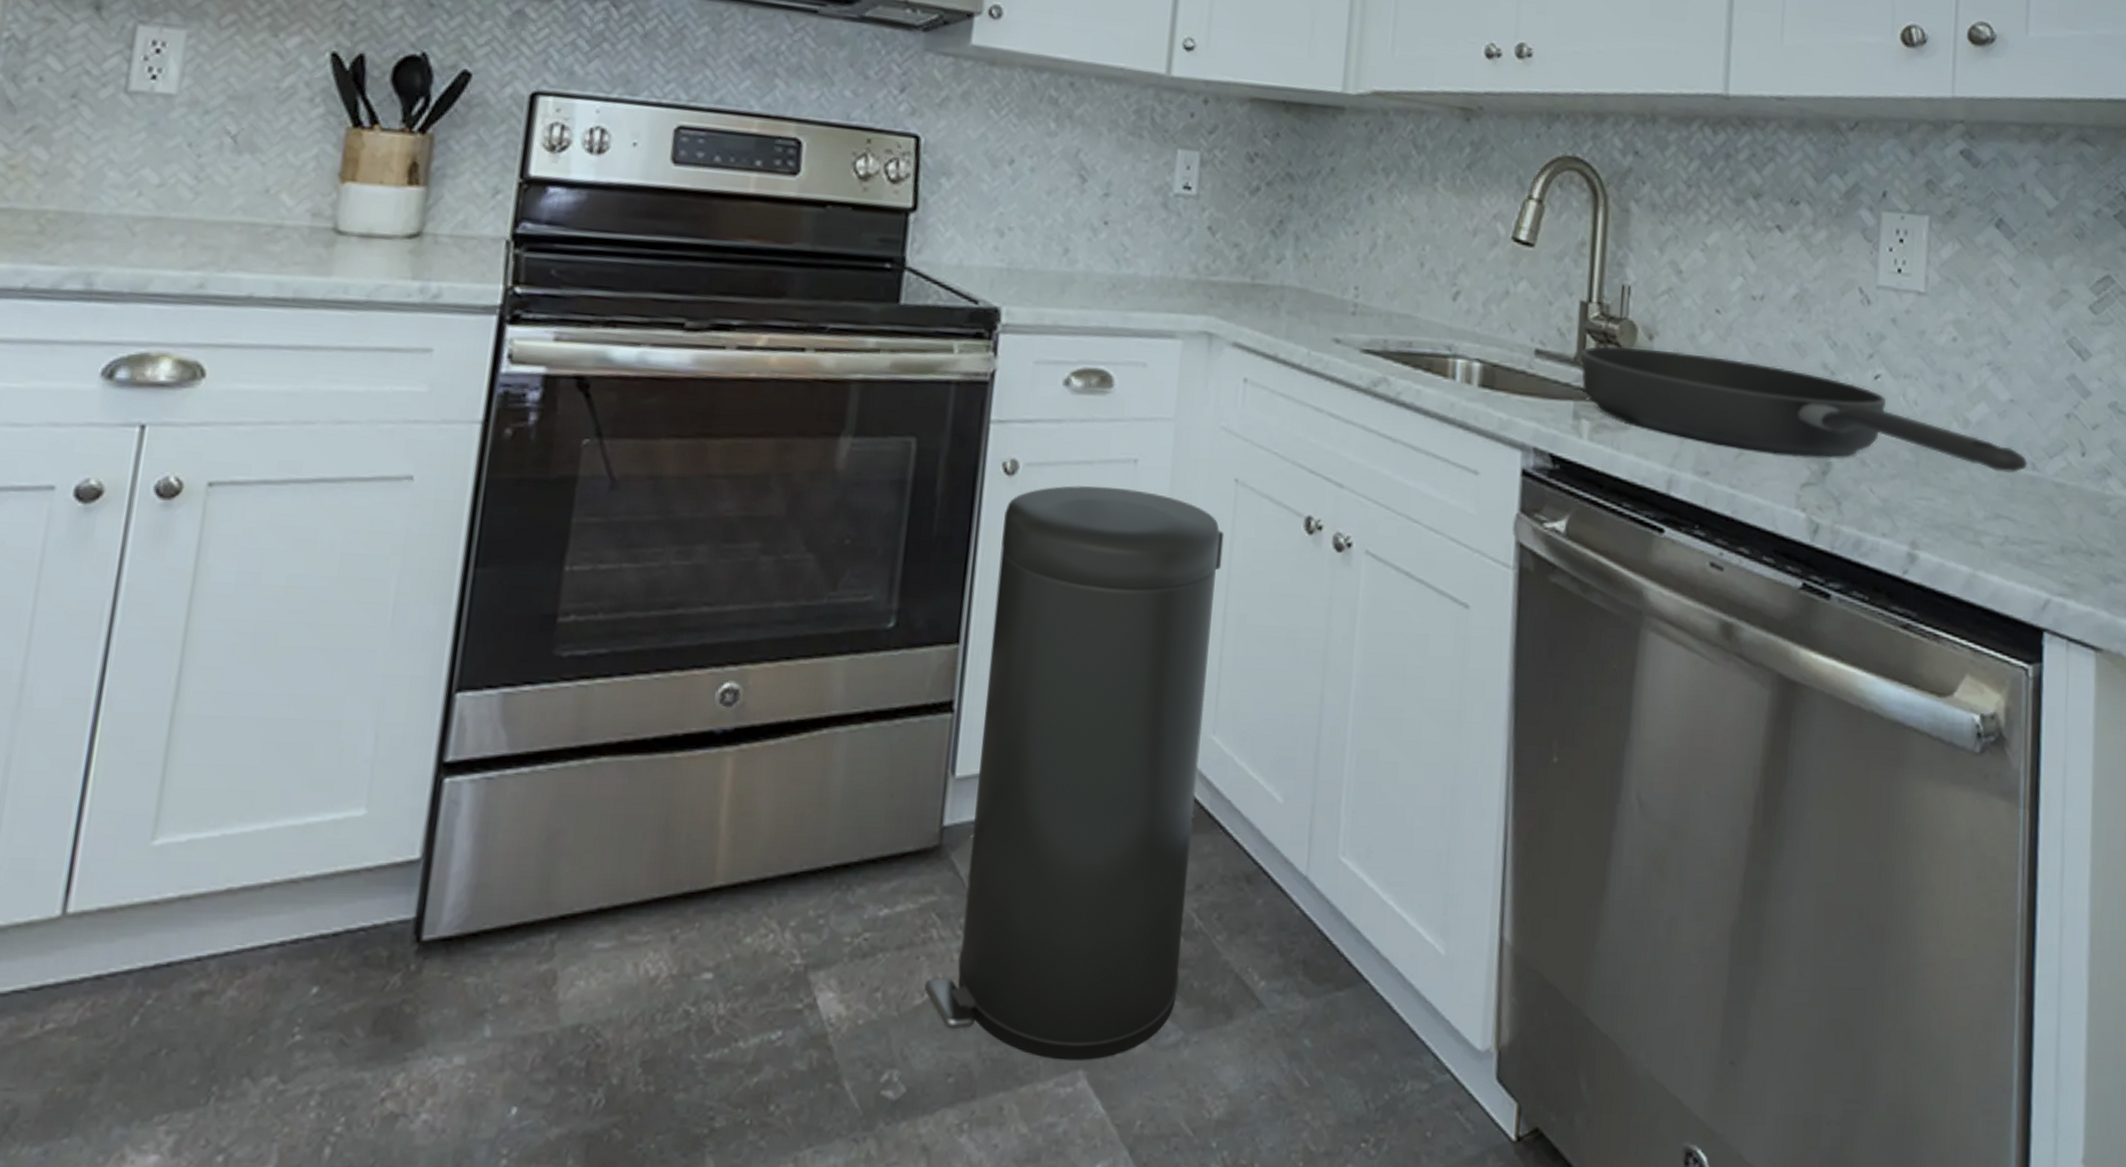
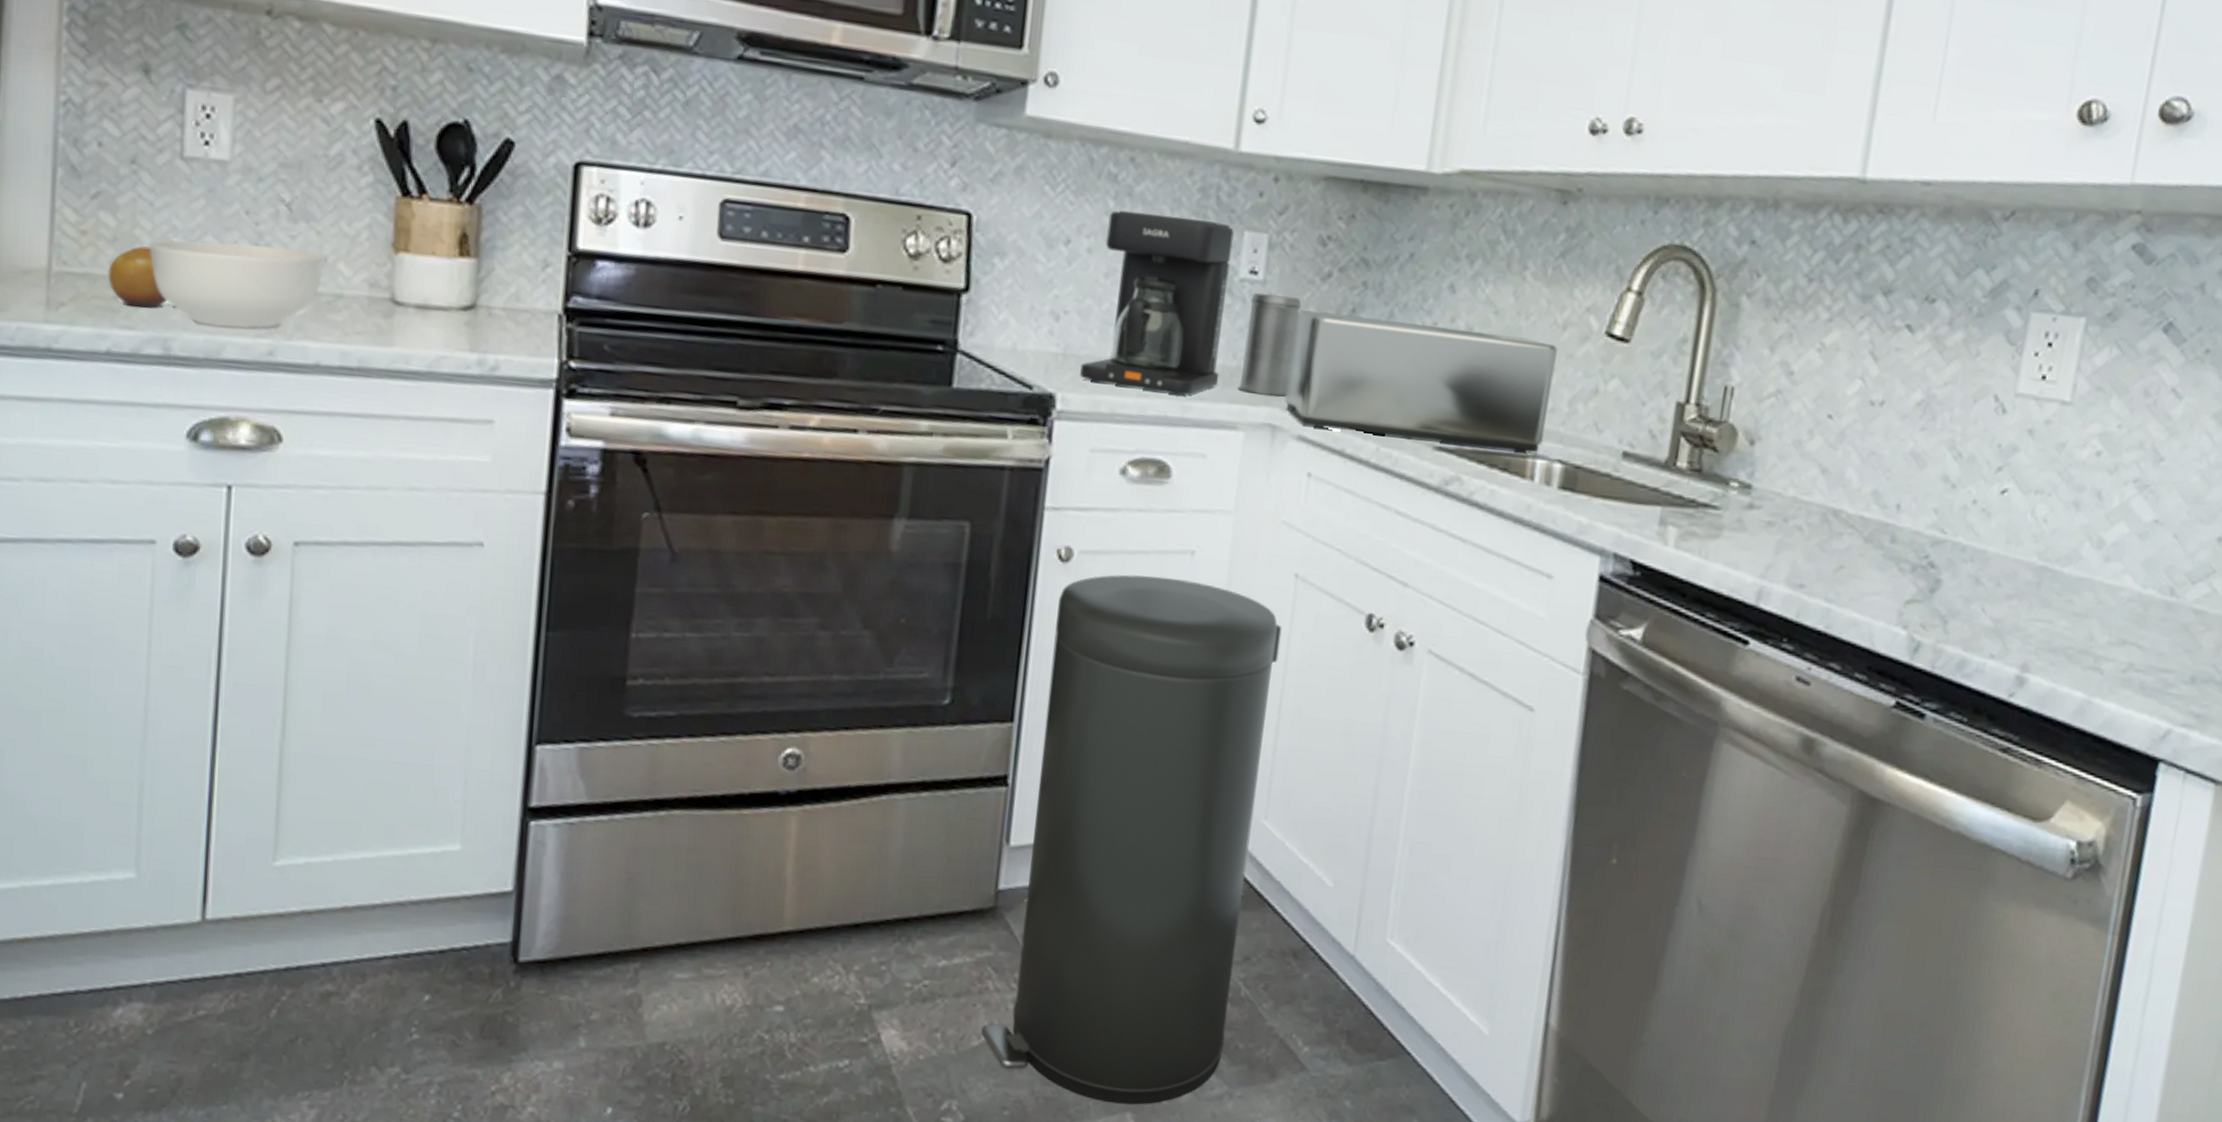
fruit: none [33,180,96,243] -> present [108,246,167,308]
bowl: none [81,173,269,262] -> present [149,240,326,330]
coffee maker: none [1024,131,1168,306] -> present [1080,210,1234,395]
canister: none [1176,206,1233,306] -> present [1239,292,1302,398]
toaster: none [1219,221,1470,353] -> present [1284,309,1558,453]
frying pan: present [1580,345,2028,473] -> none [1671,449,2166,598]

